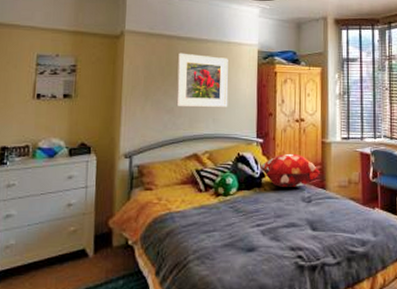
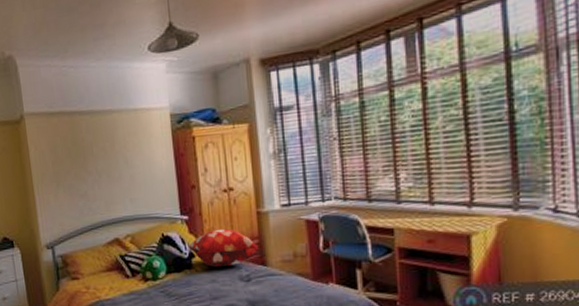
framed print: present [176,53,228,107] -> none [83,128,144,191]

